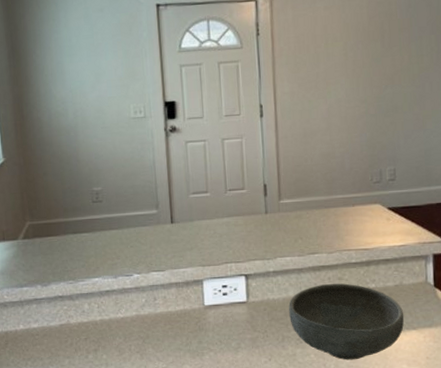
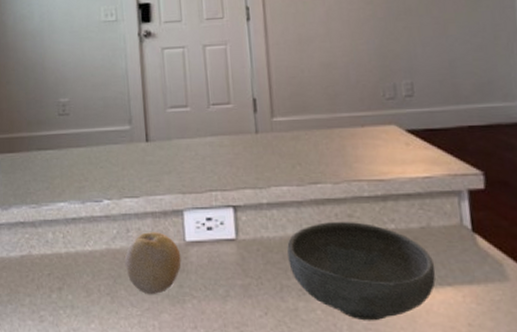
fruit: none [152,299,201,351] -> present [124,232,181,295]

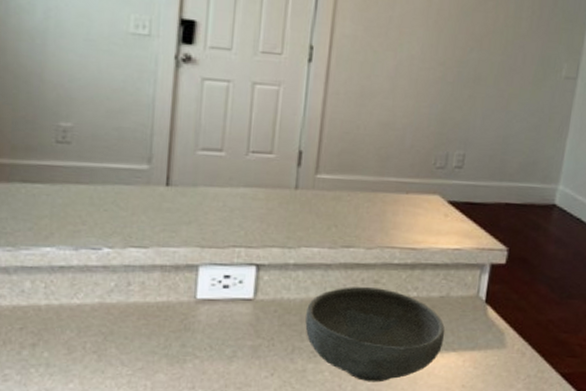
fruit: present [124,232,181,295] -> none [119,286,189,354]

